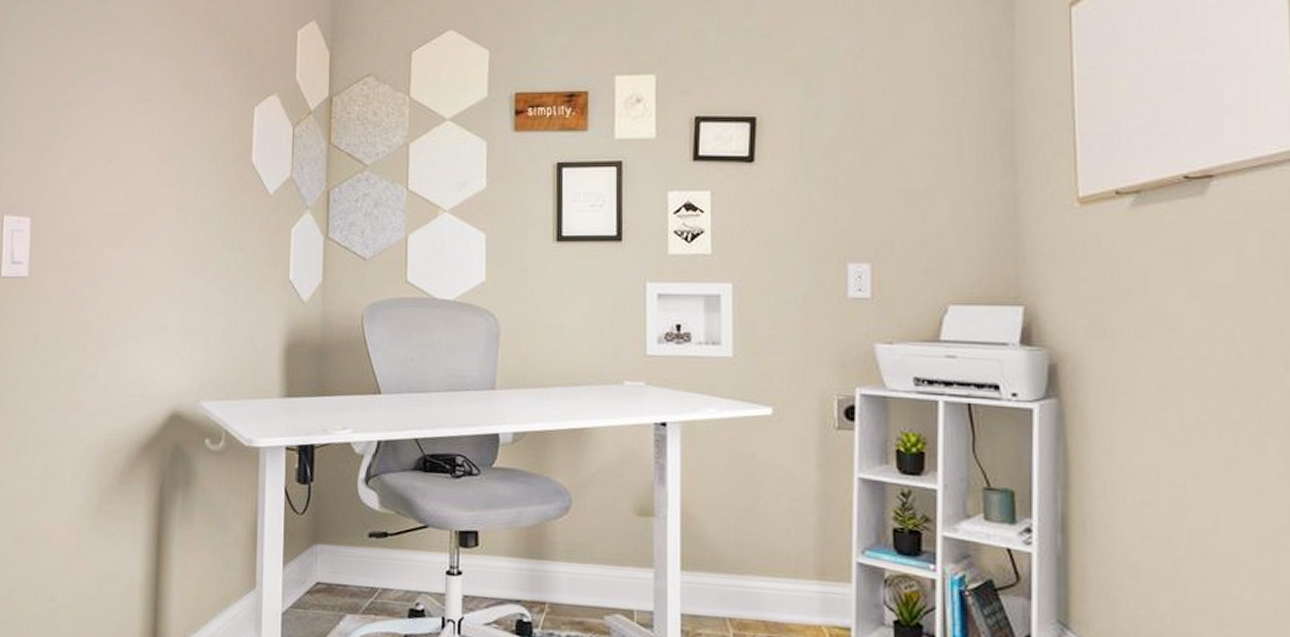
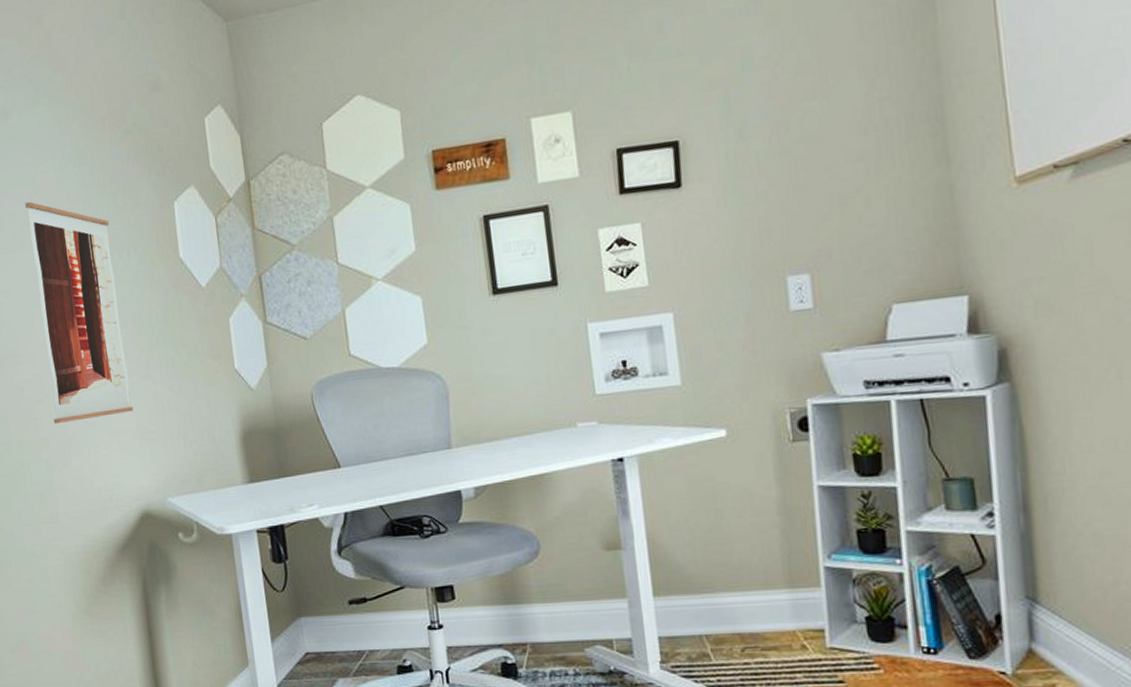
wall art: none [97,87,188,311] -> present [25,201,133,425]

